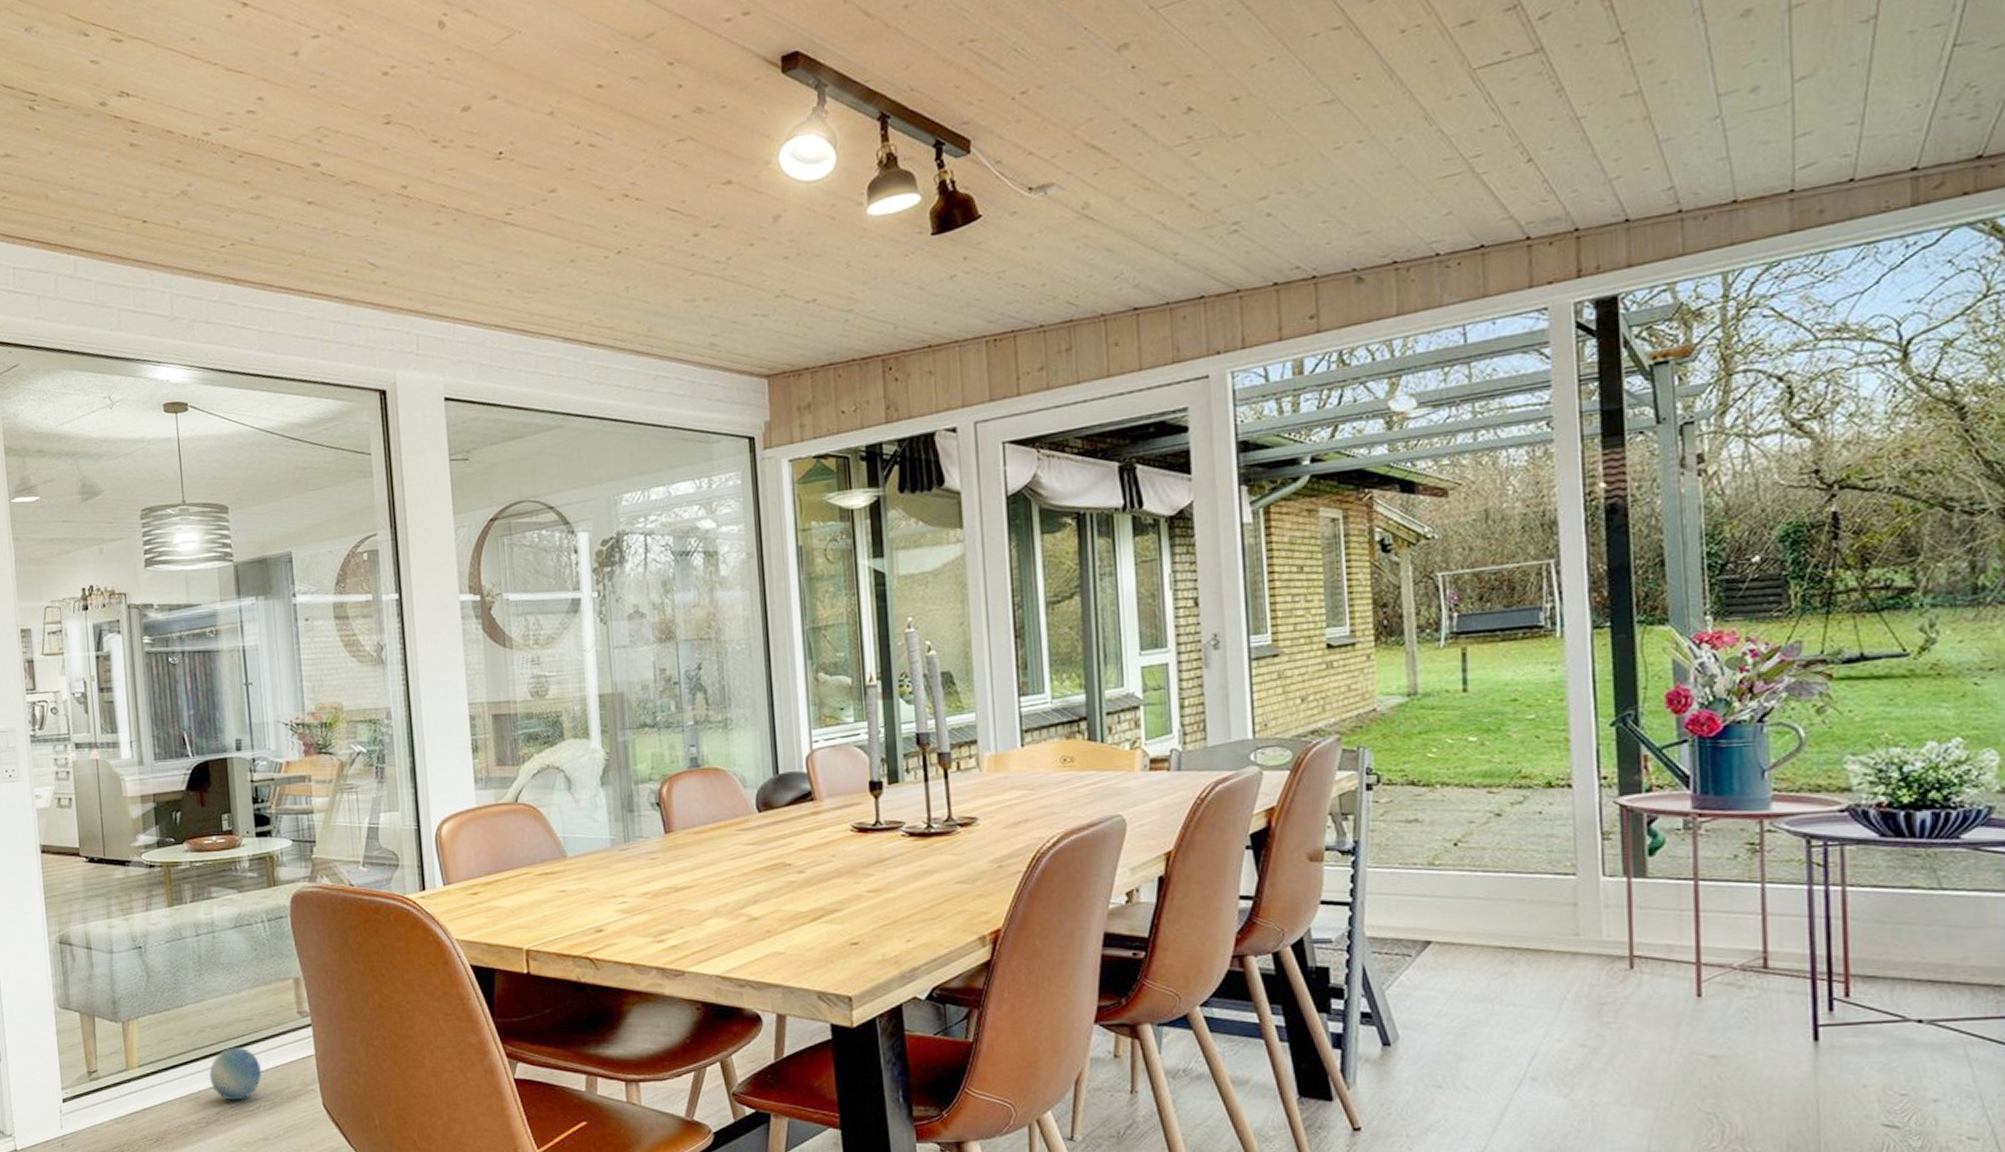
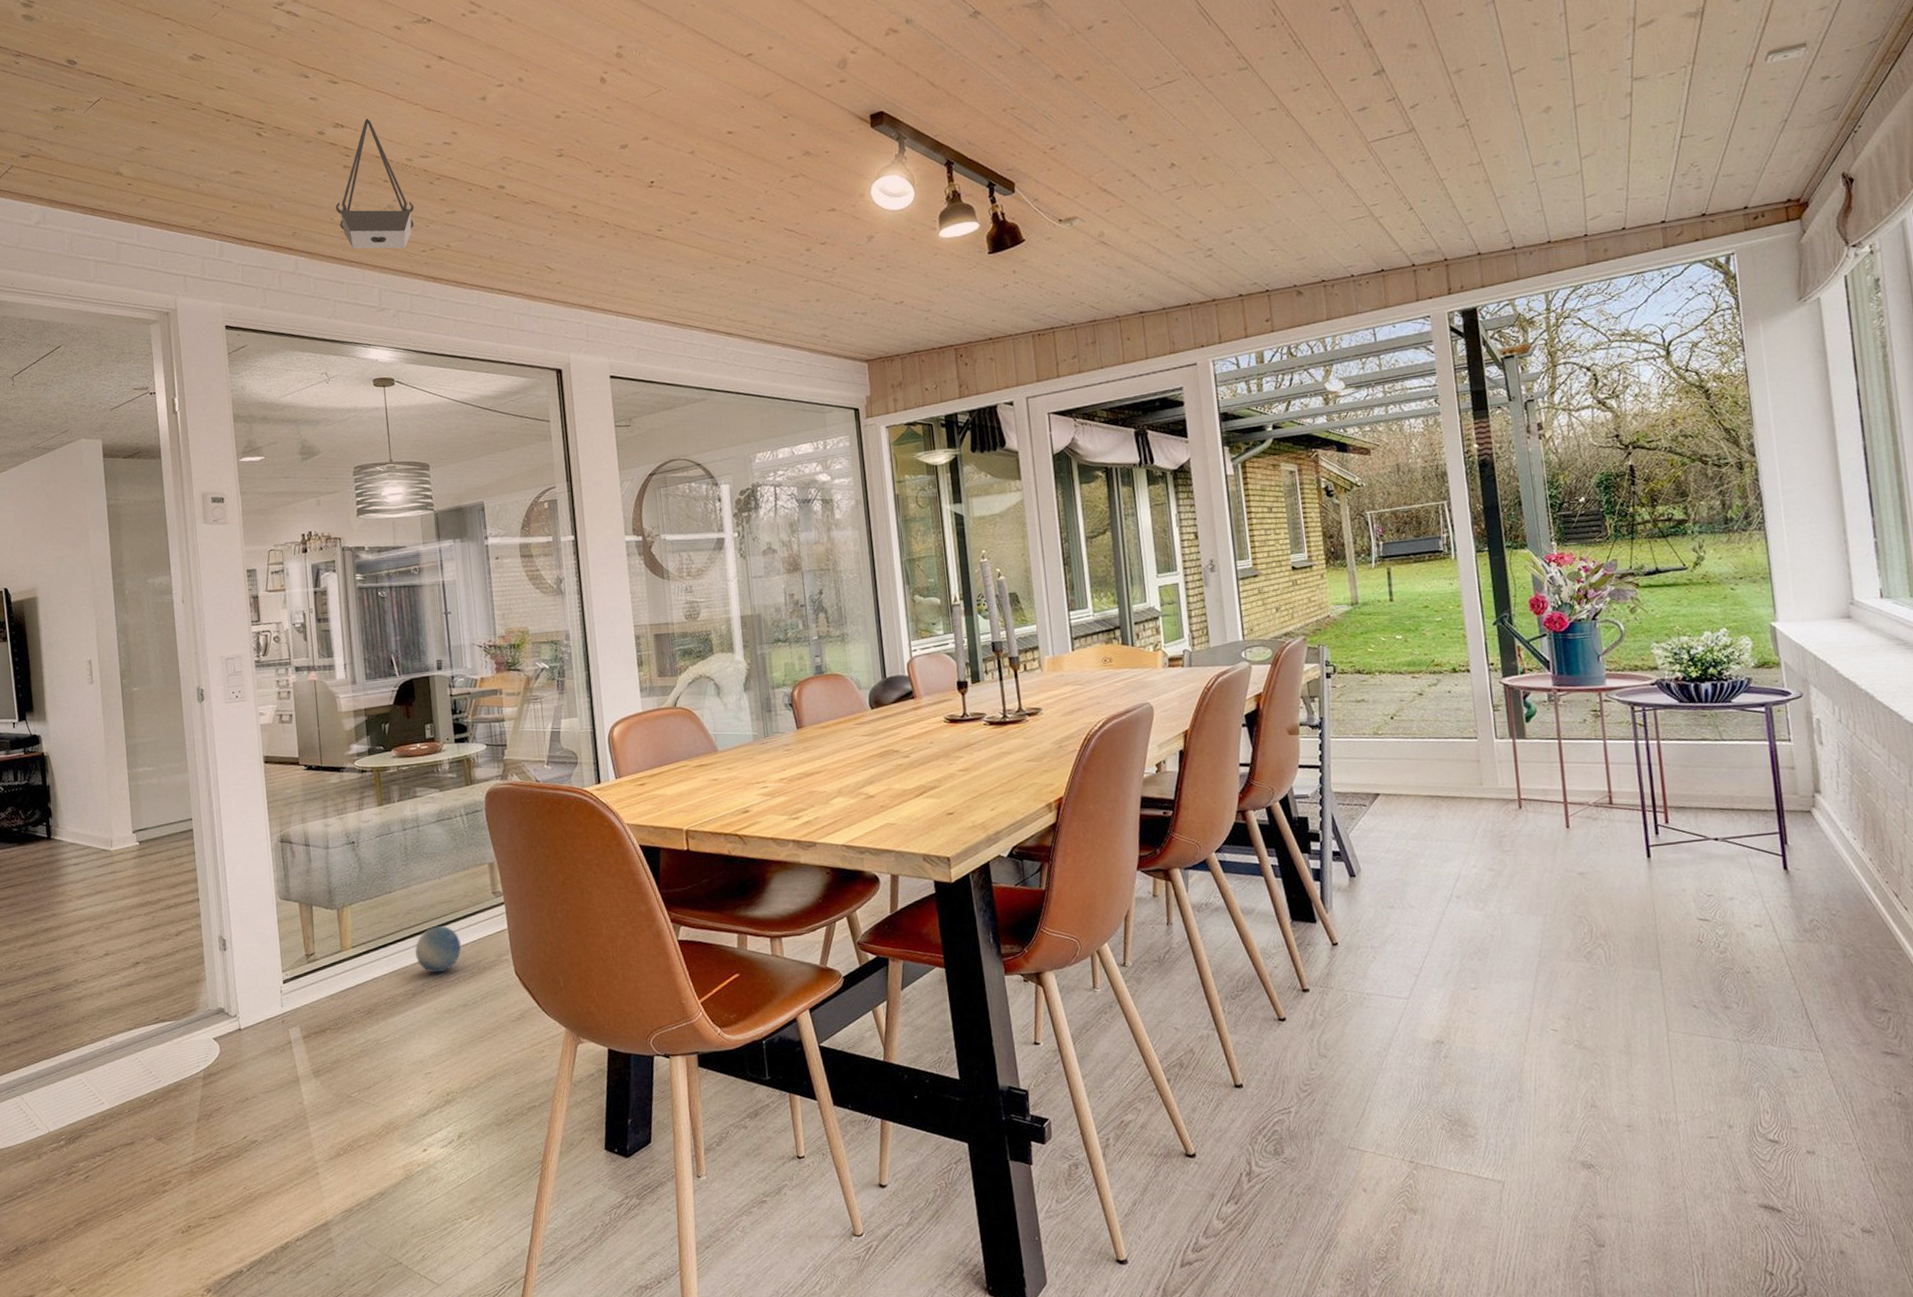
hanging planter: none [120,84,212,246] -> present [335,118,414,249]

